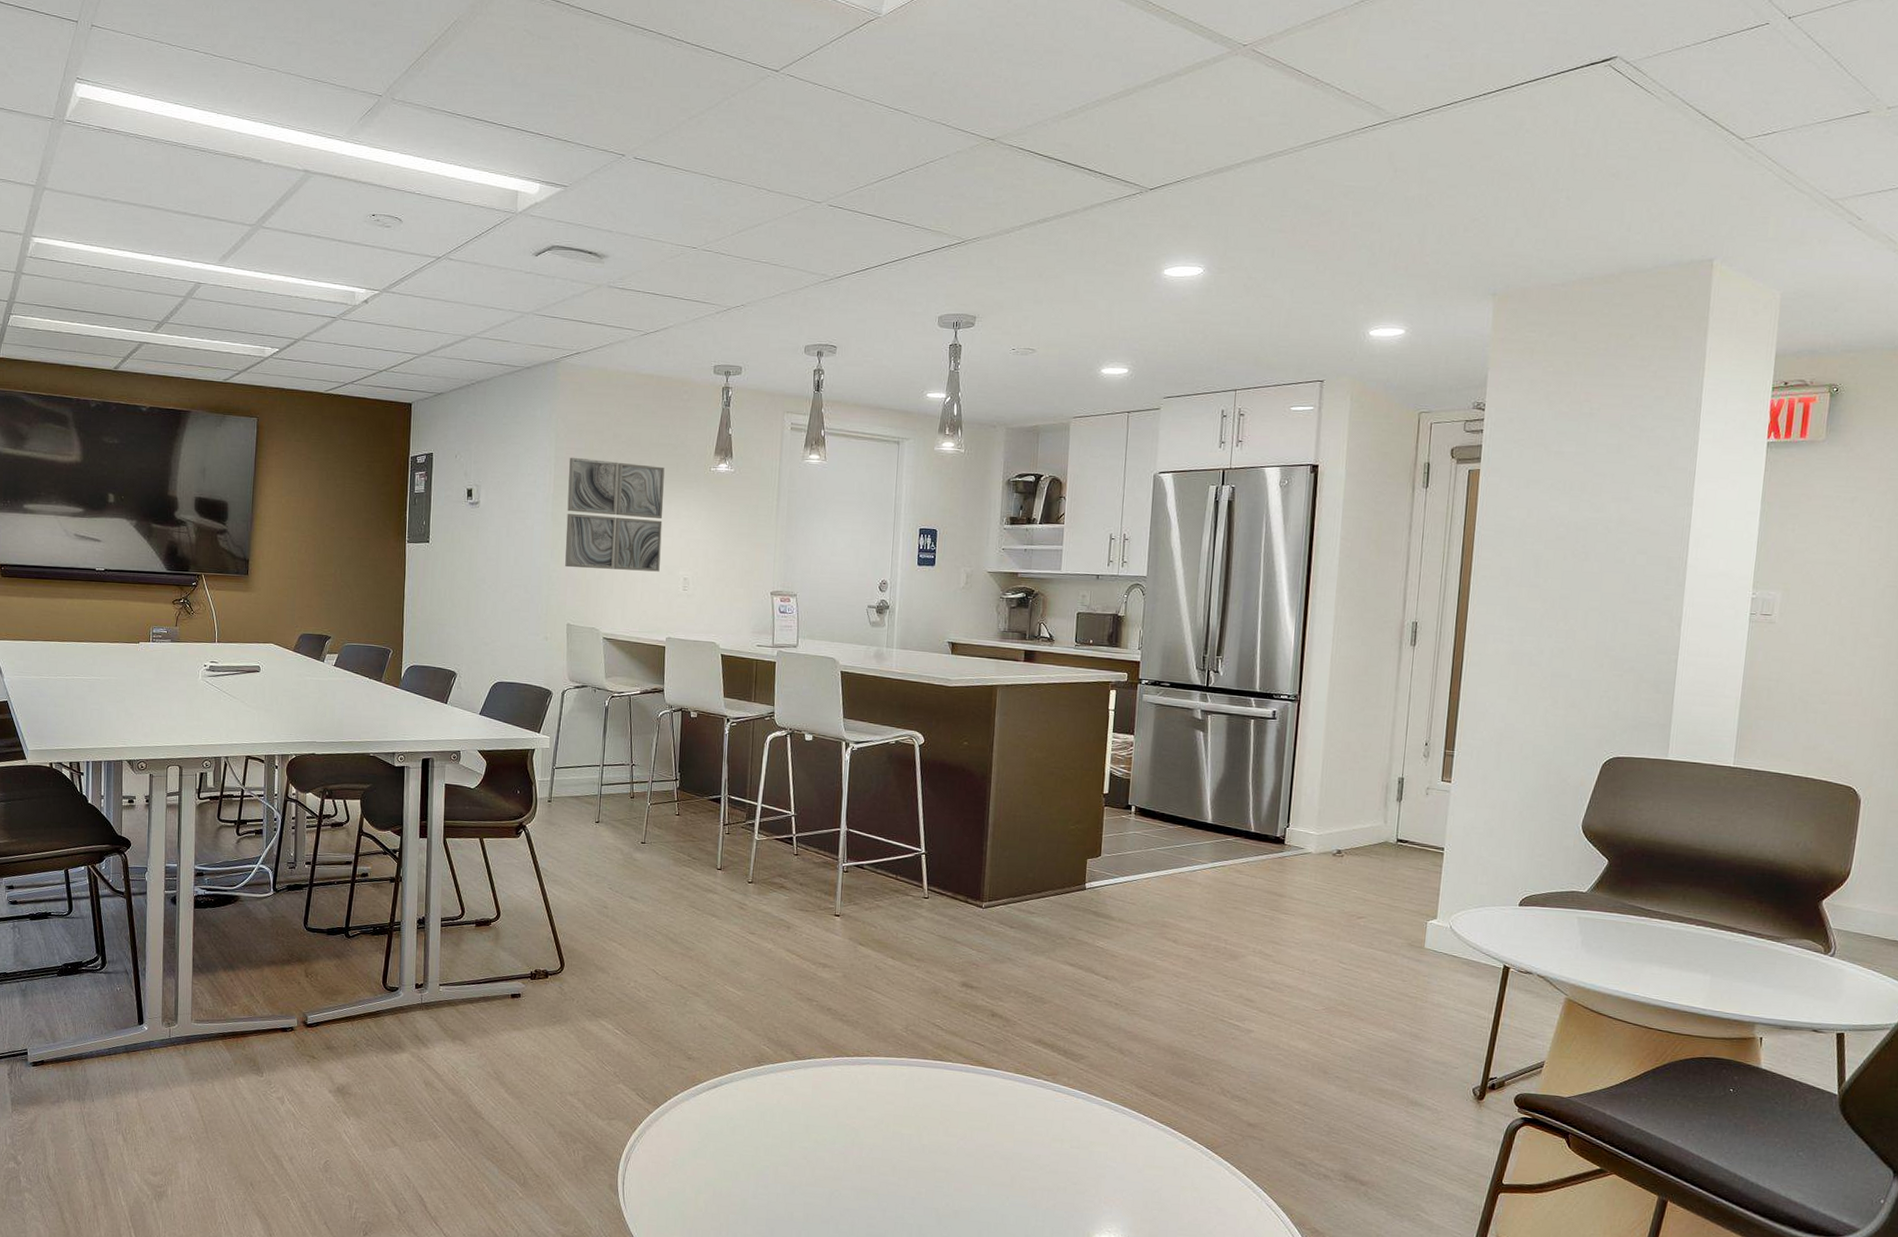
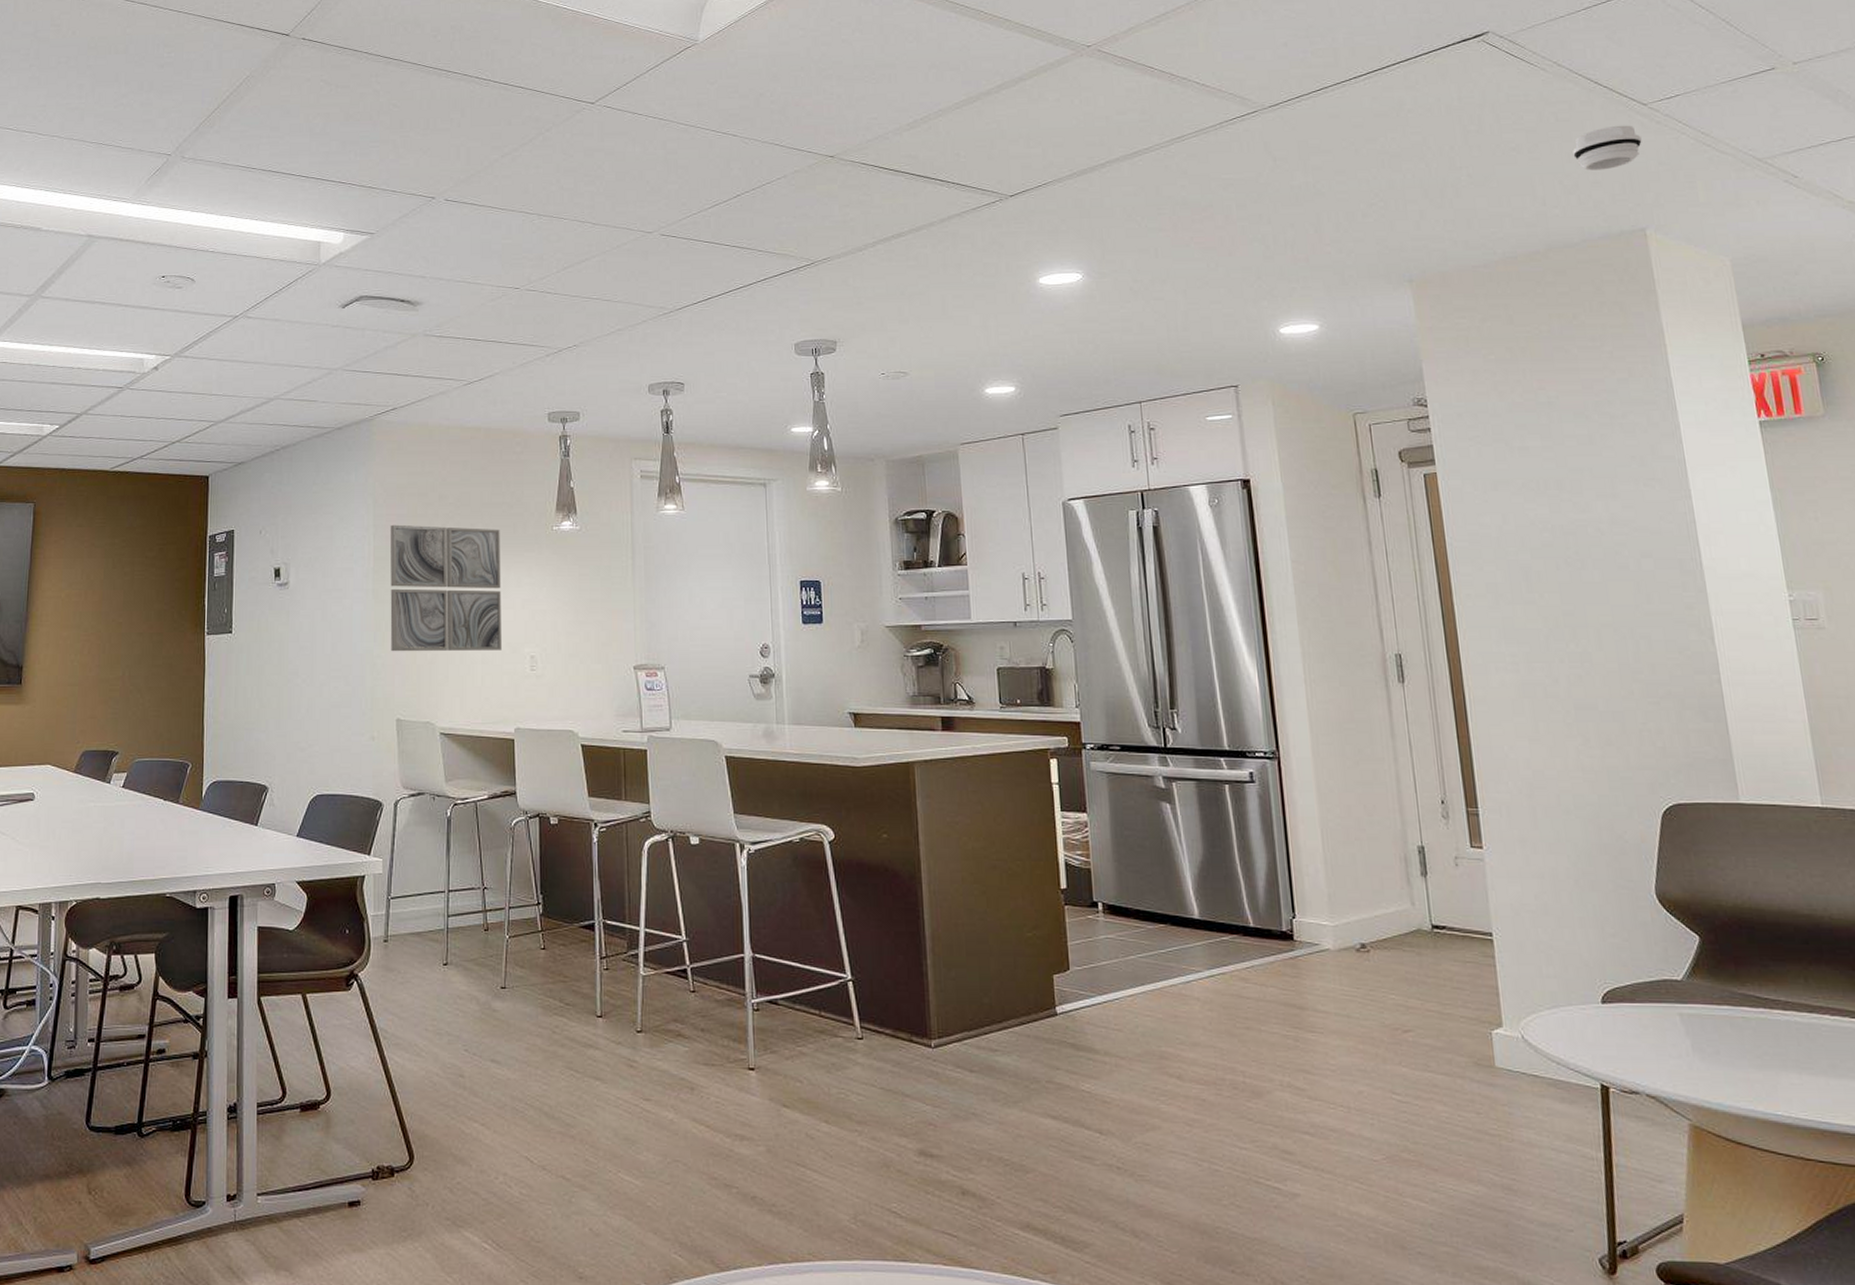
smoke detector: none [1666,158,1731,201] -> present [1572,125,1642,171]

